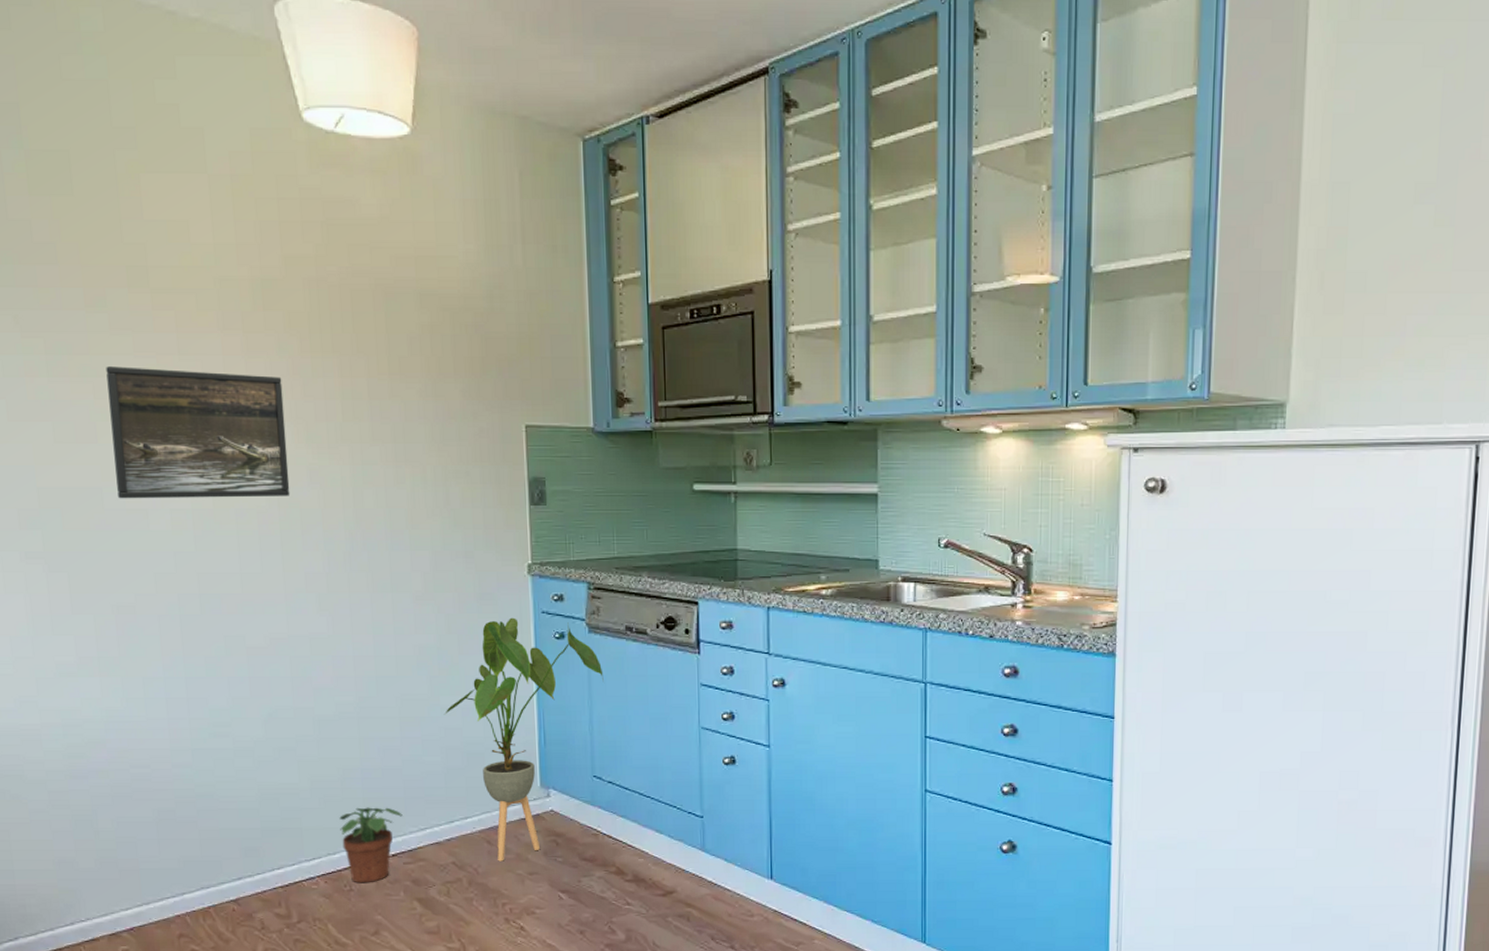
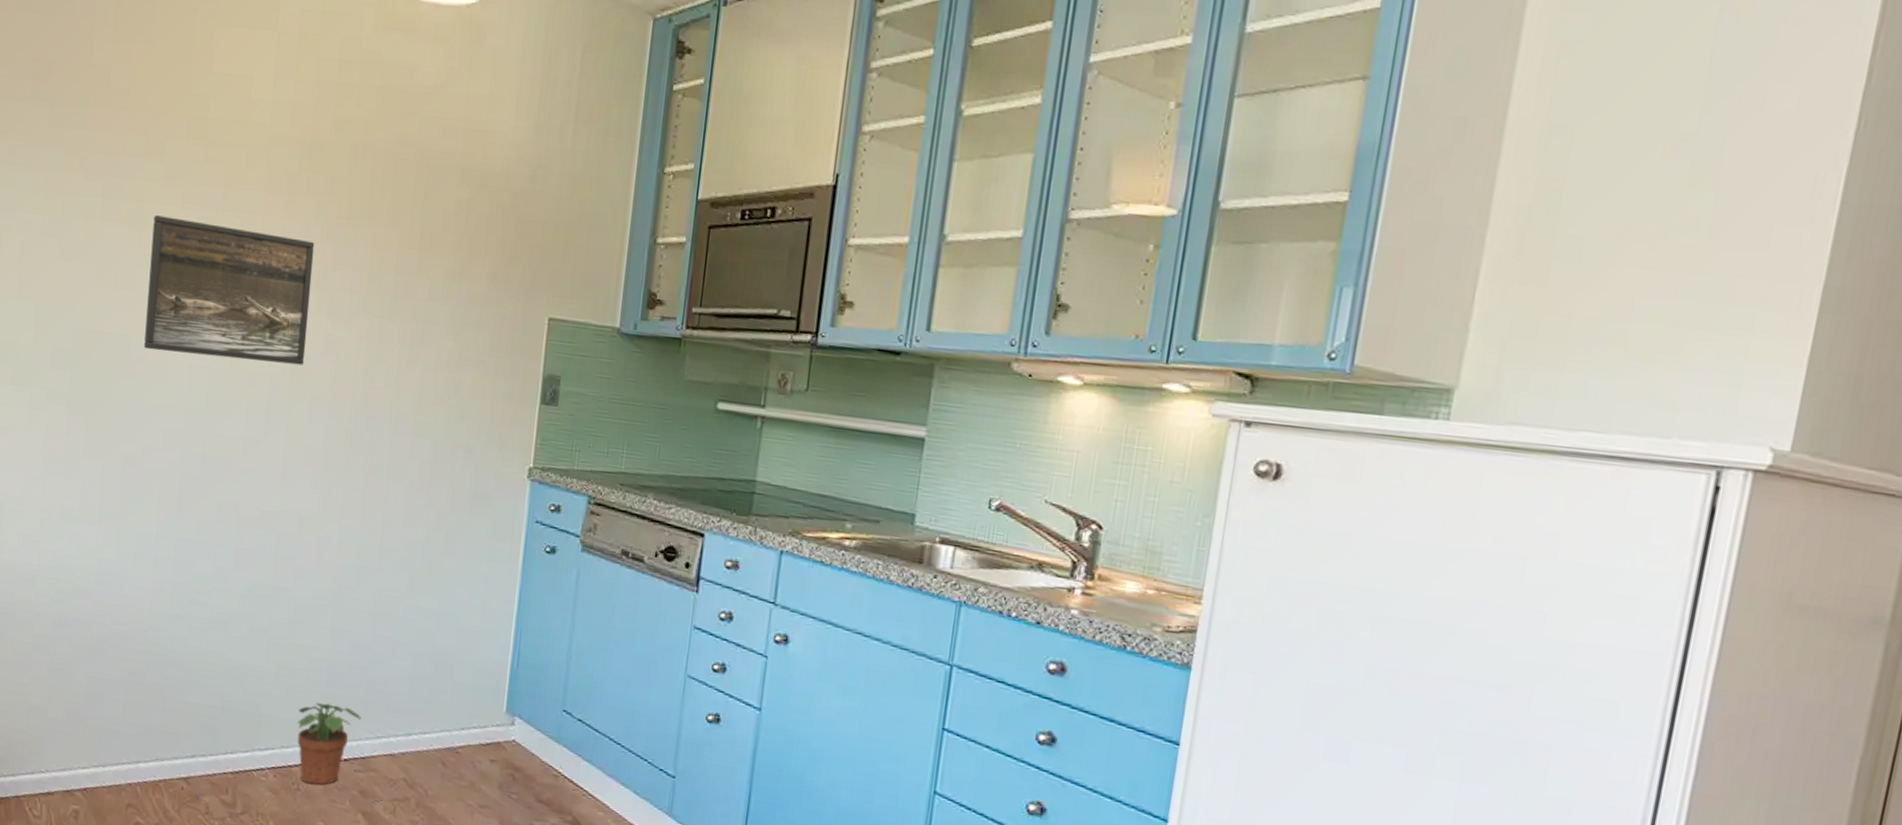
house plant: present [443,617,604,861] -> none [418,523,591,787]

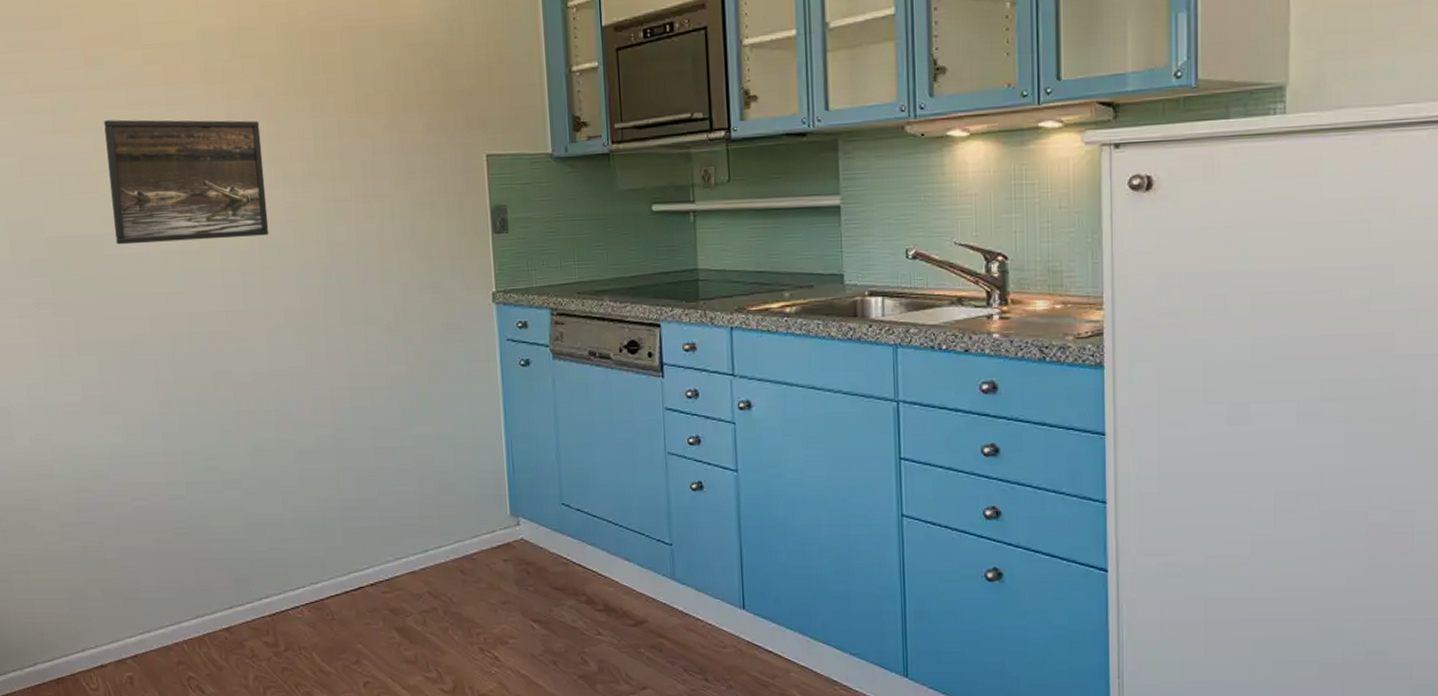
potted plant: present [297,702,361,785] -> none [321,537,380,612]

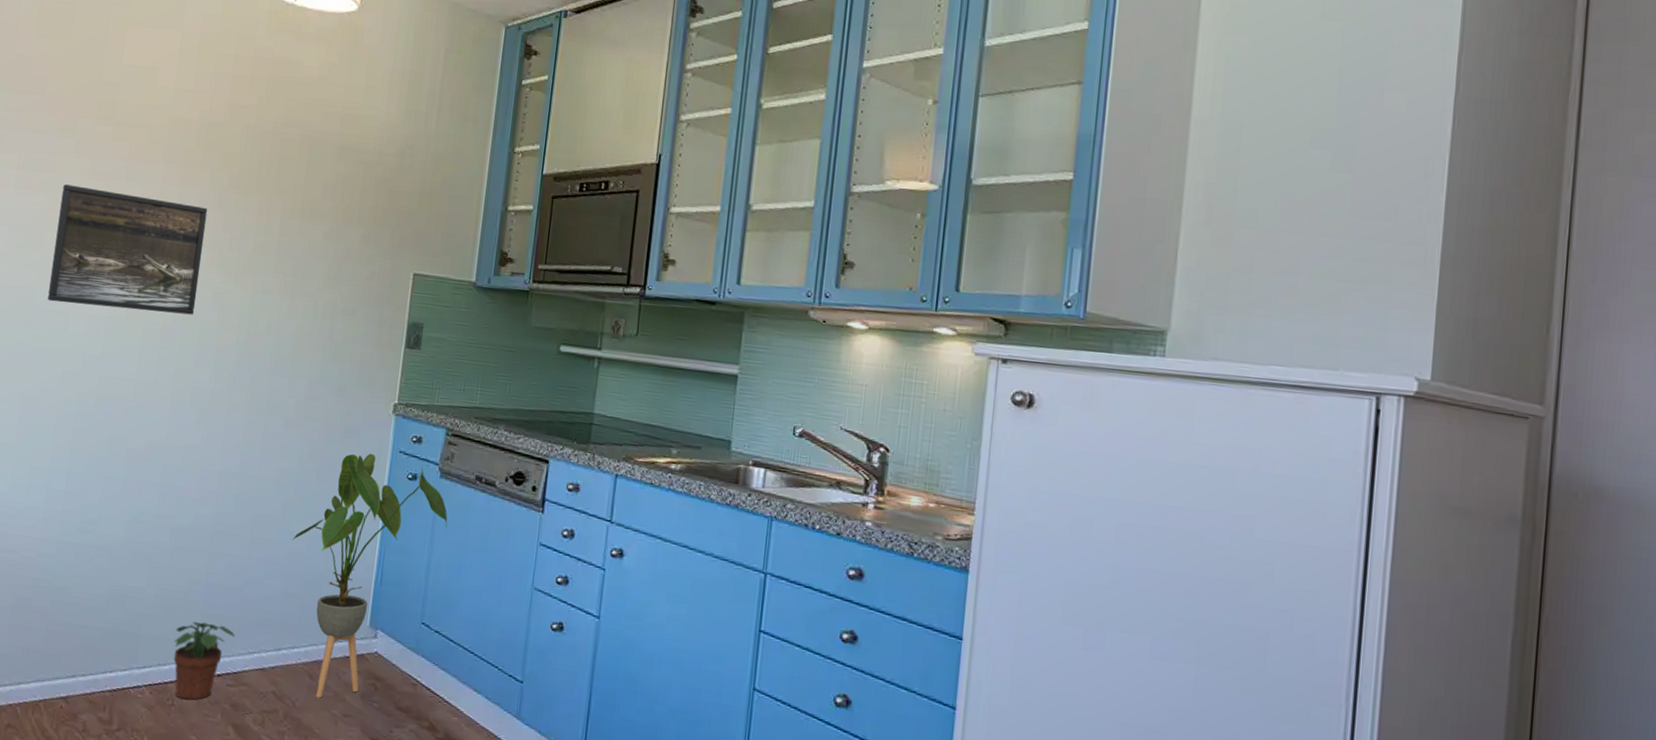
potted plant: none [321,537,380,612] -> present [173,621,235,700]
house plant: none [415,346,569,591] -> present [291,453,448,698]

